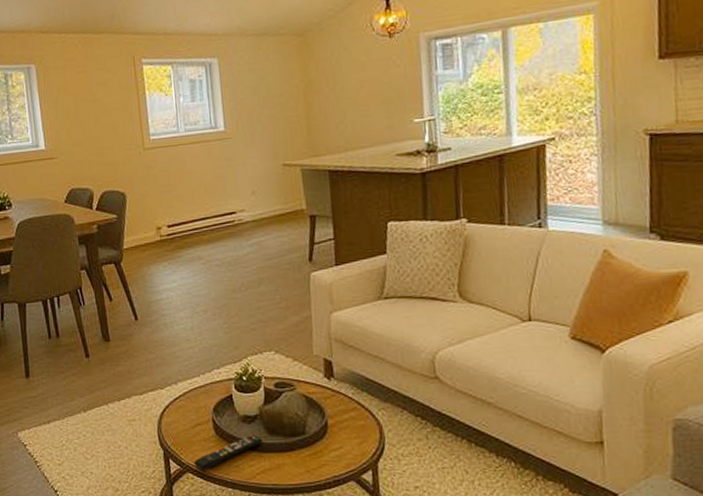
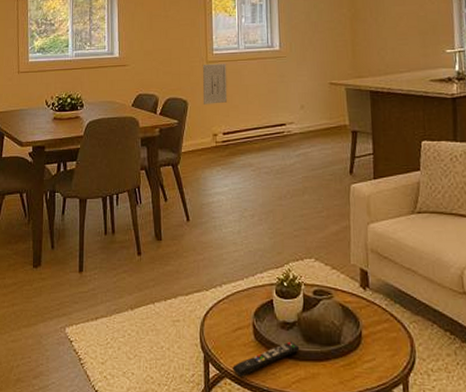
wall art: none [140,149,170,196] -> present [202,63,228,105]

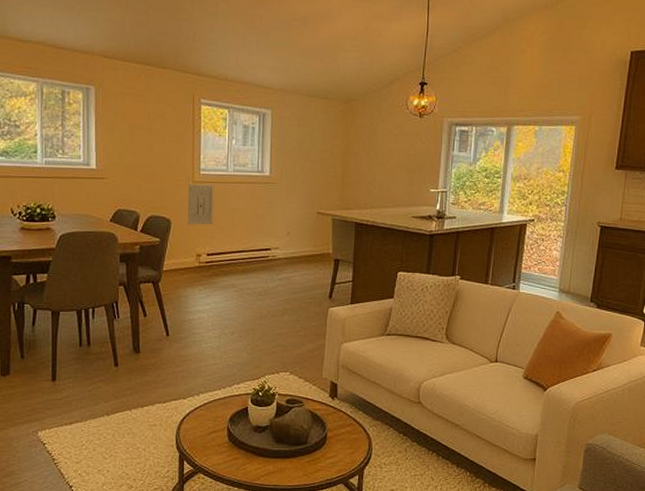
remote control: present [232,341,300,378] -> none [206,442,270,473]

